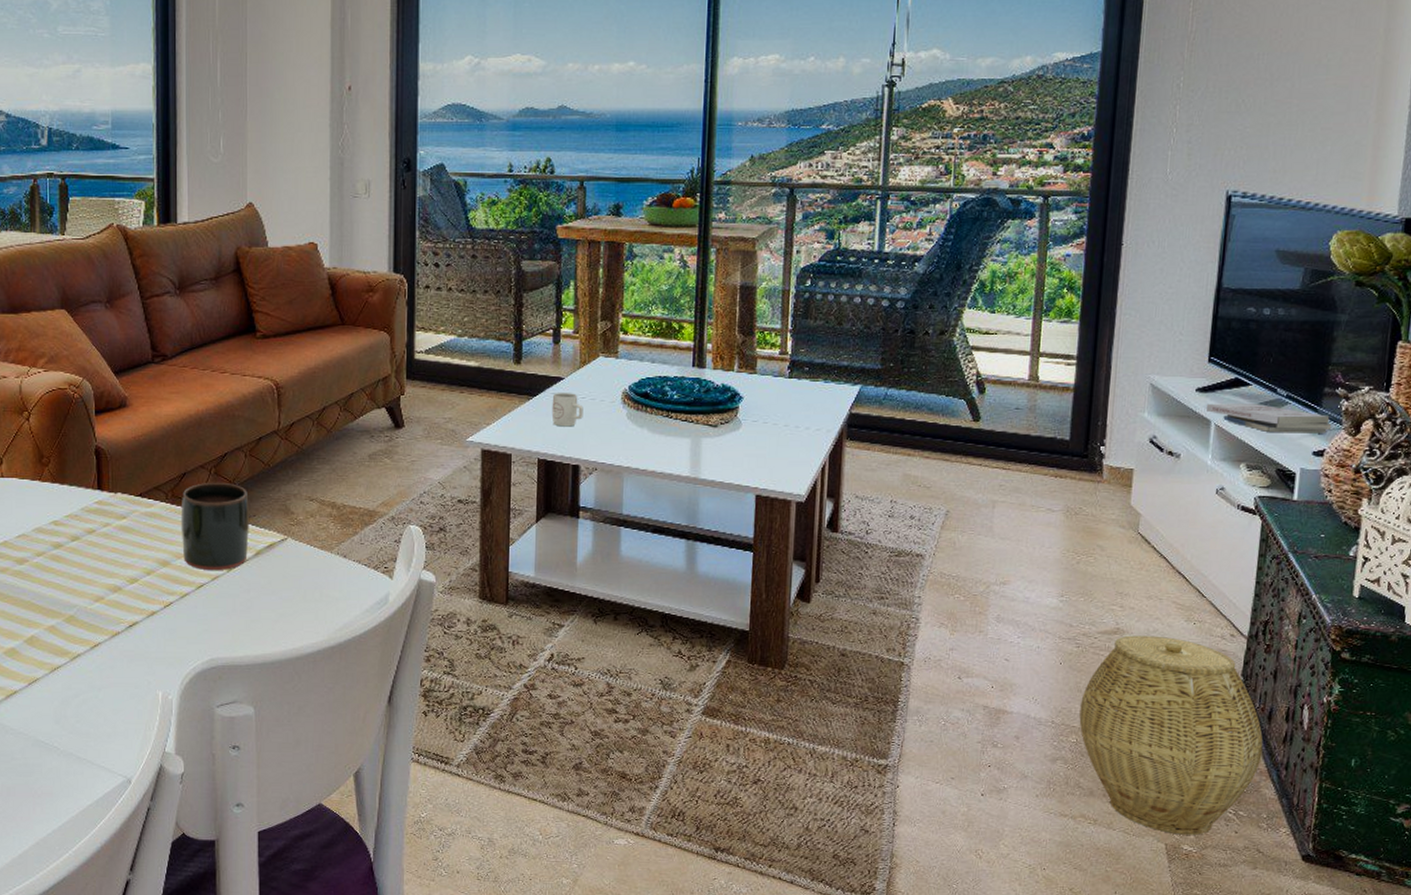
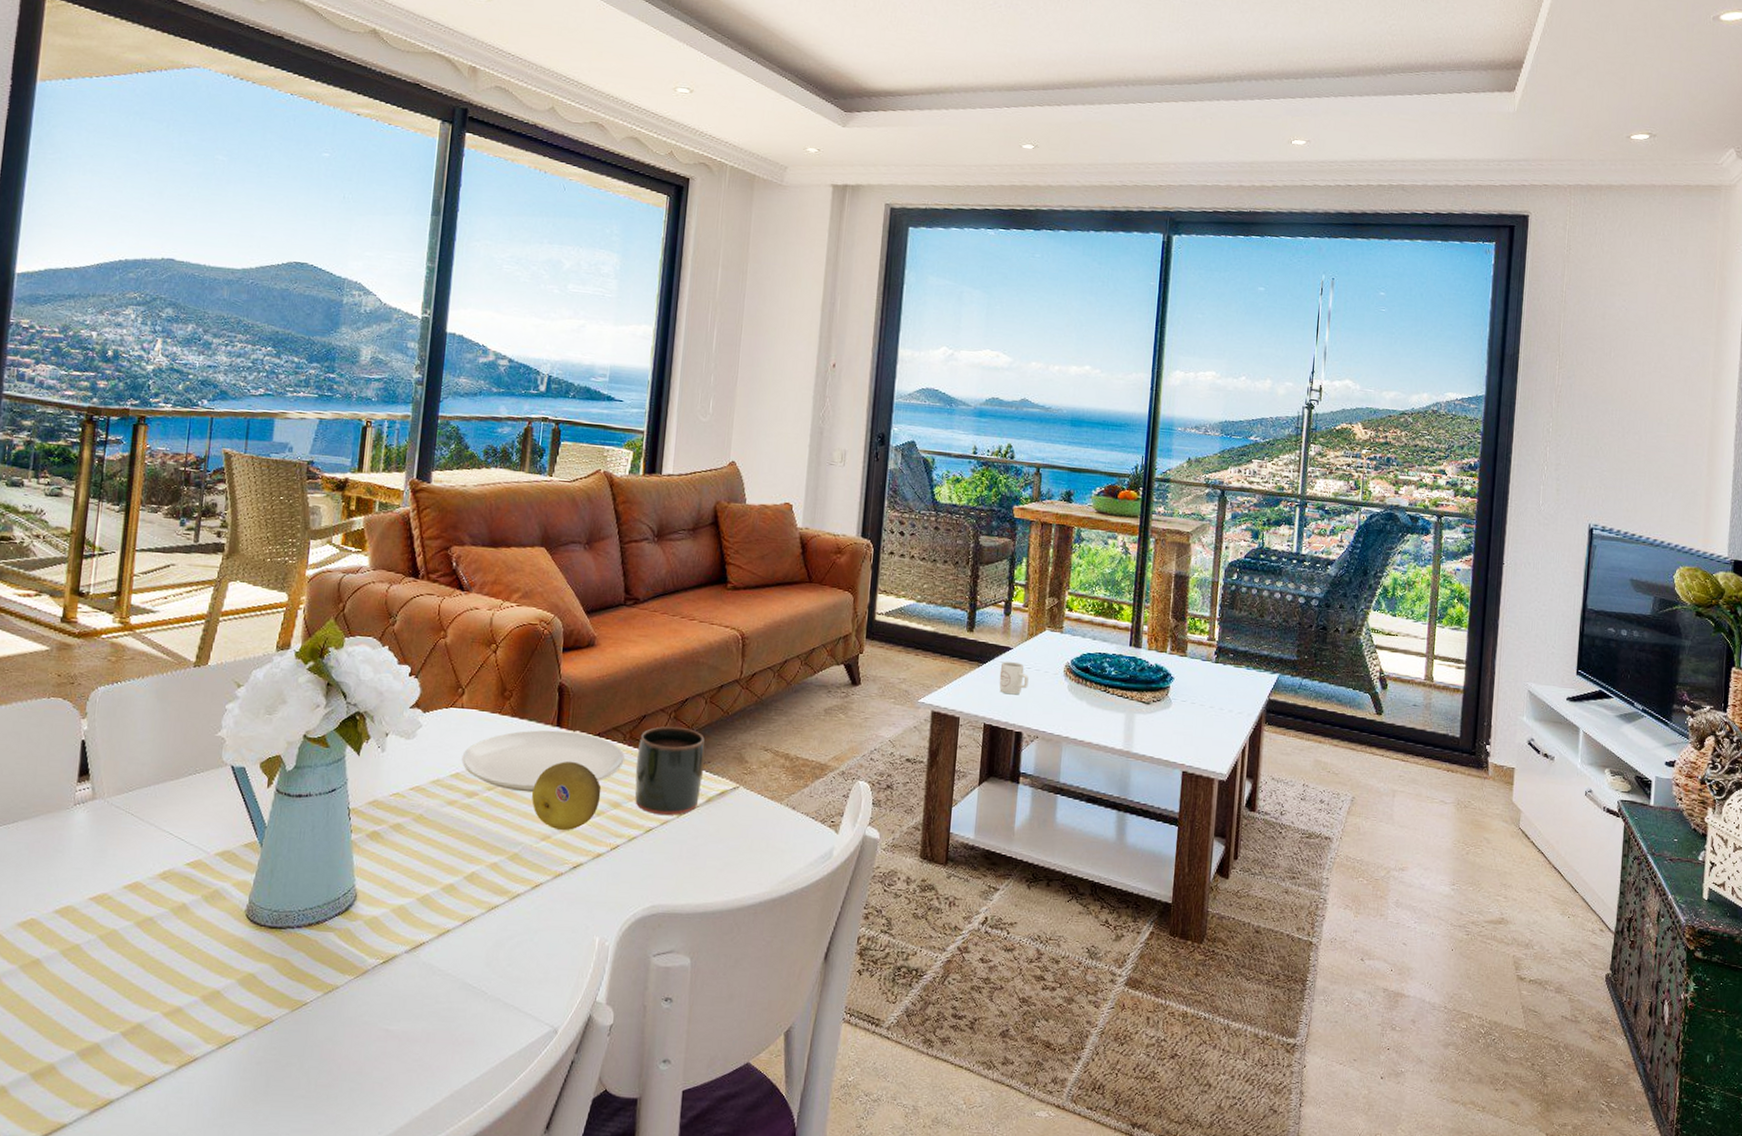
plate: none [8,493,169,556] -> present [461,730,625,793]
fruit: none [81,523,149,590] -> present [532,761,602,830]
woven basket: present [1079,635,1263,835] -> none [1469,925,1631,1126]
books: present [1207,403,1332,434] -> none [1576,712,1681,746]

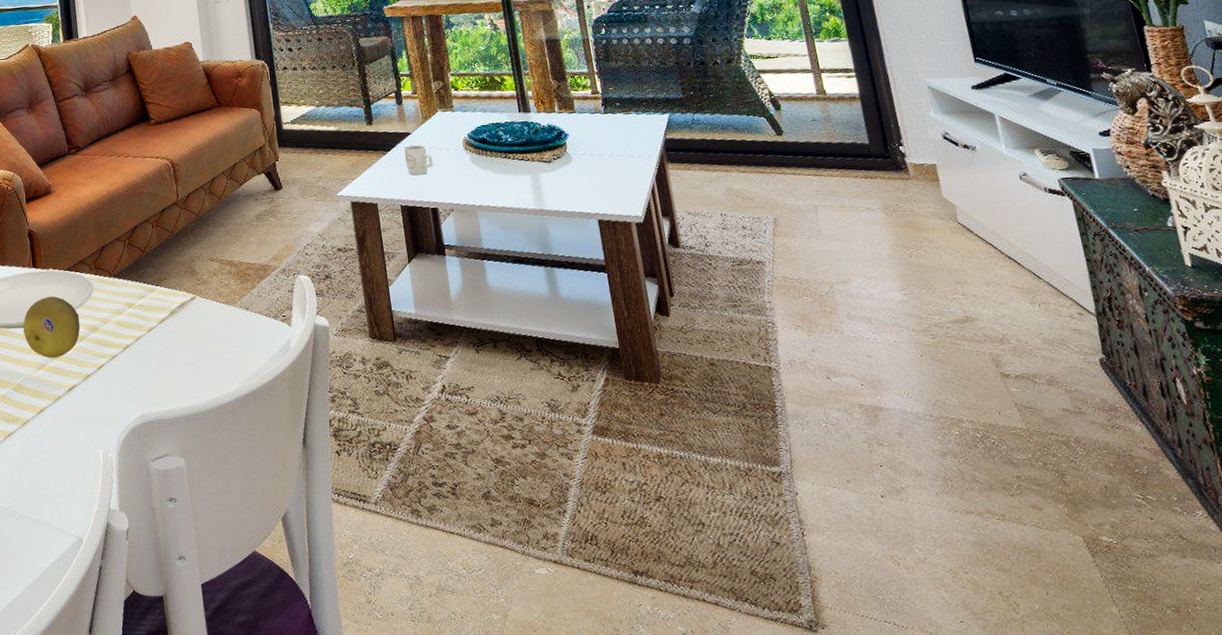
mug: present [635,726,705,815] -> none [103,251,164,332]

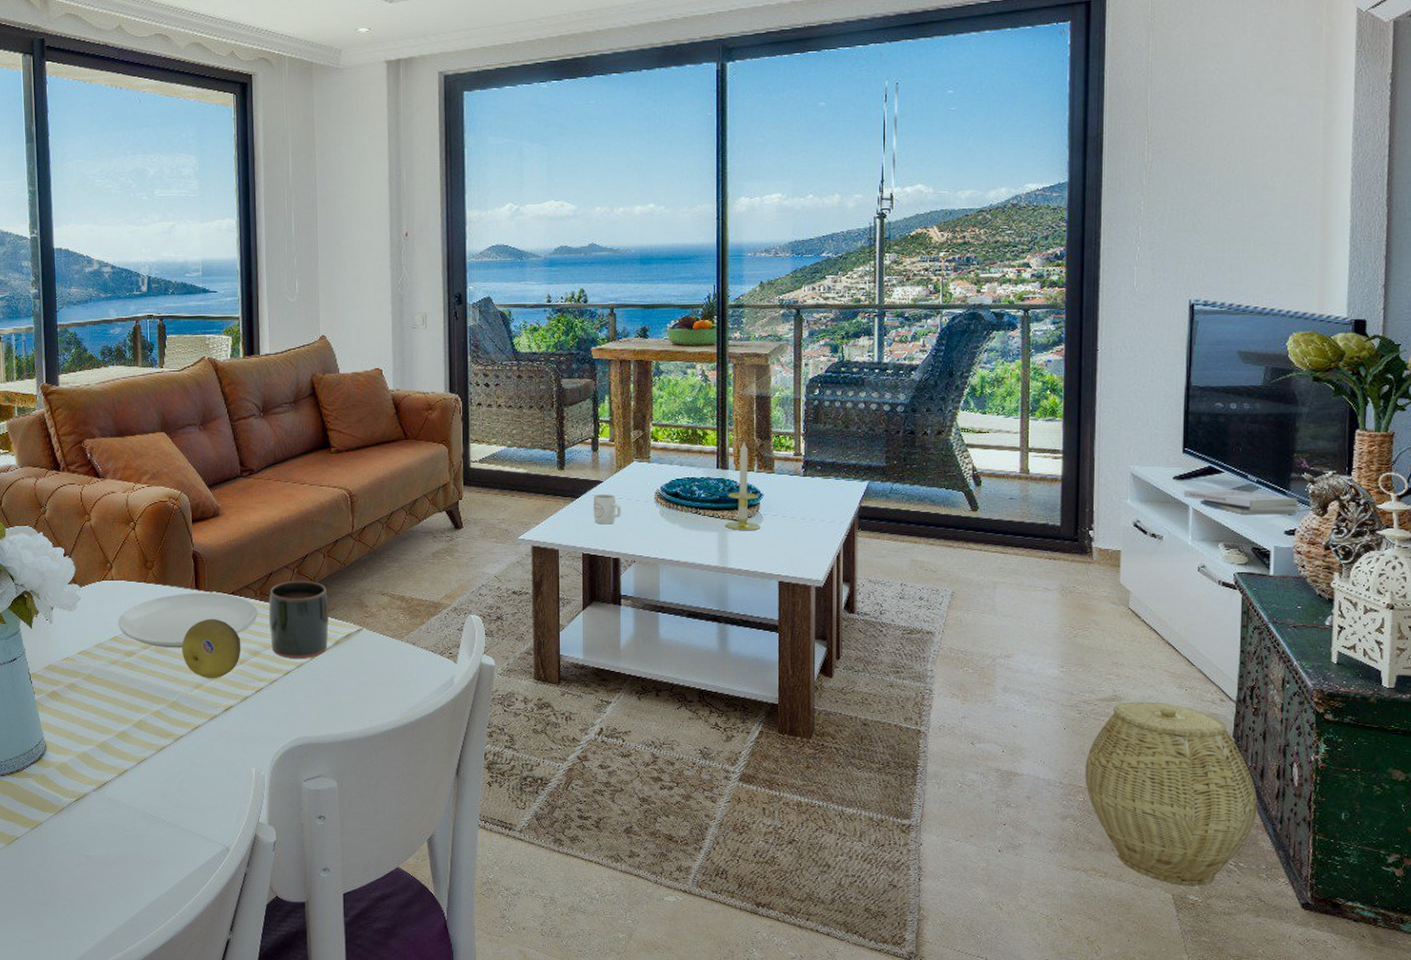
mug: none [103,251,164,332] -> present [268,580,329,658]
candle: none [533,84,571,172] -> present [725,441,760,531]
woven basket: none [951,320,1152,525] -> present [1085,702,1258,886]
books: none [986,94,1109,119] -> present [1184,489,1301,515]

